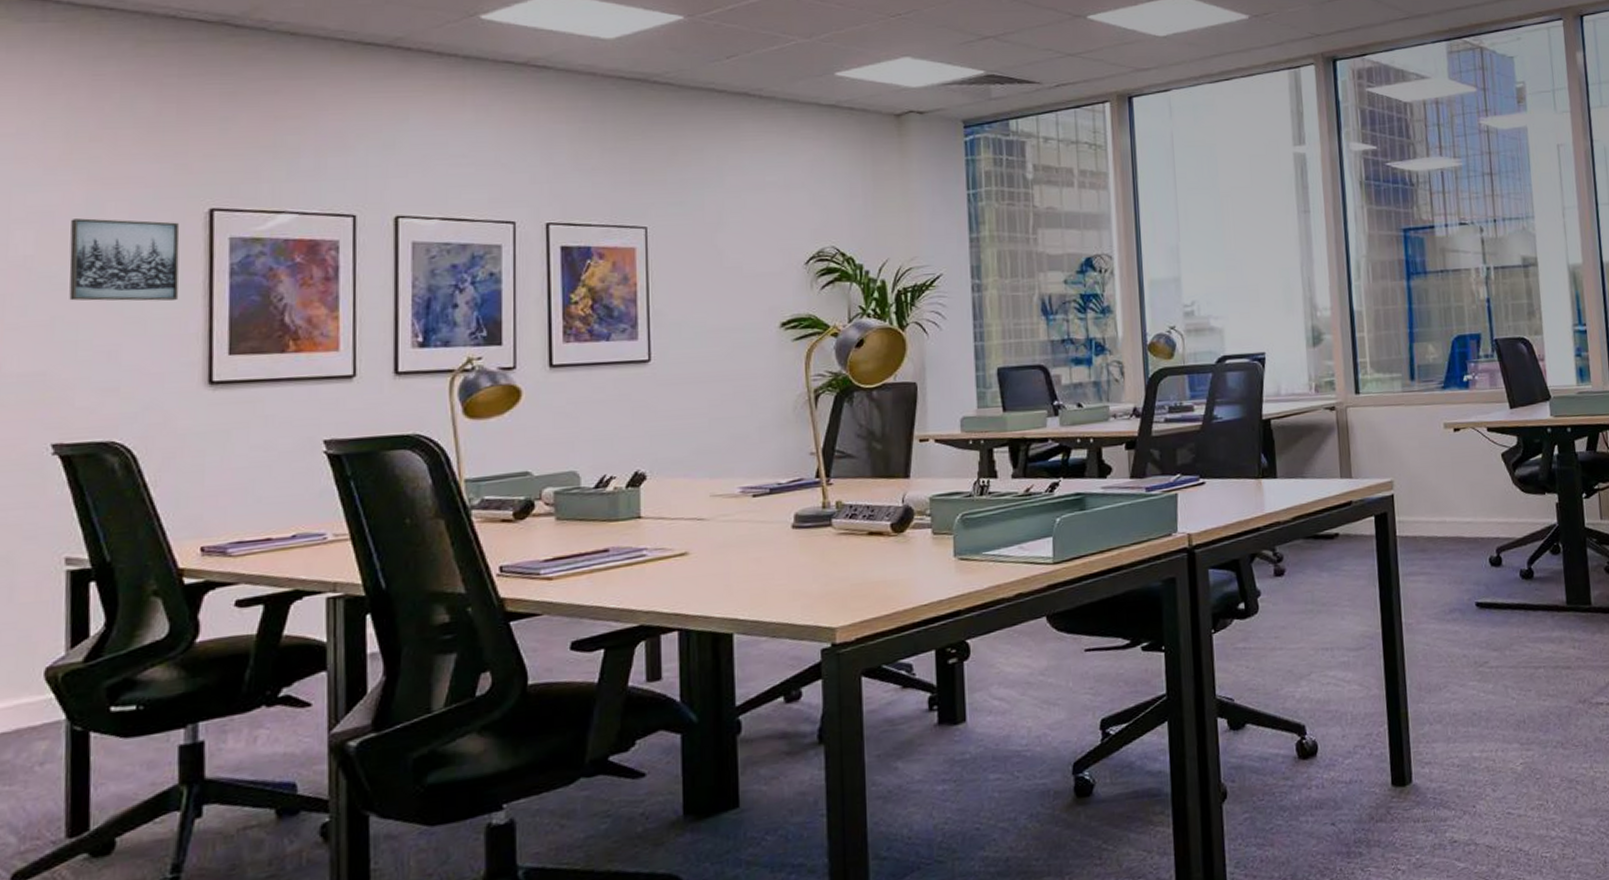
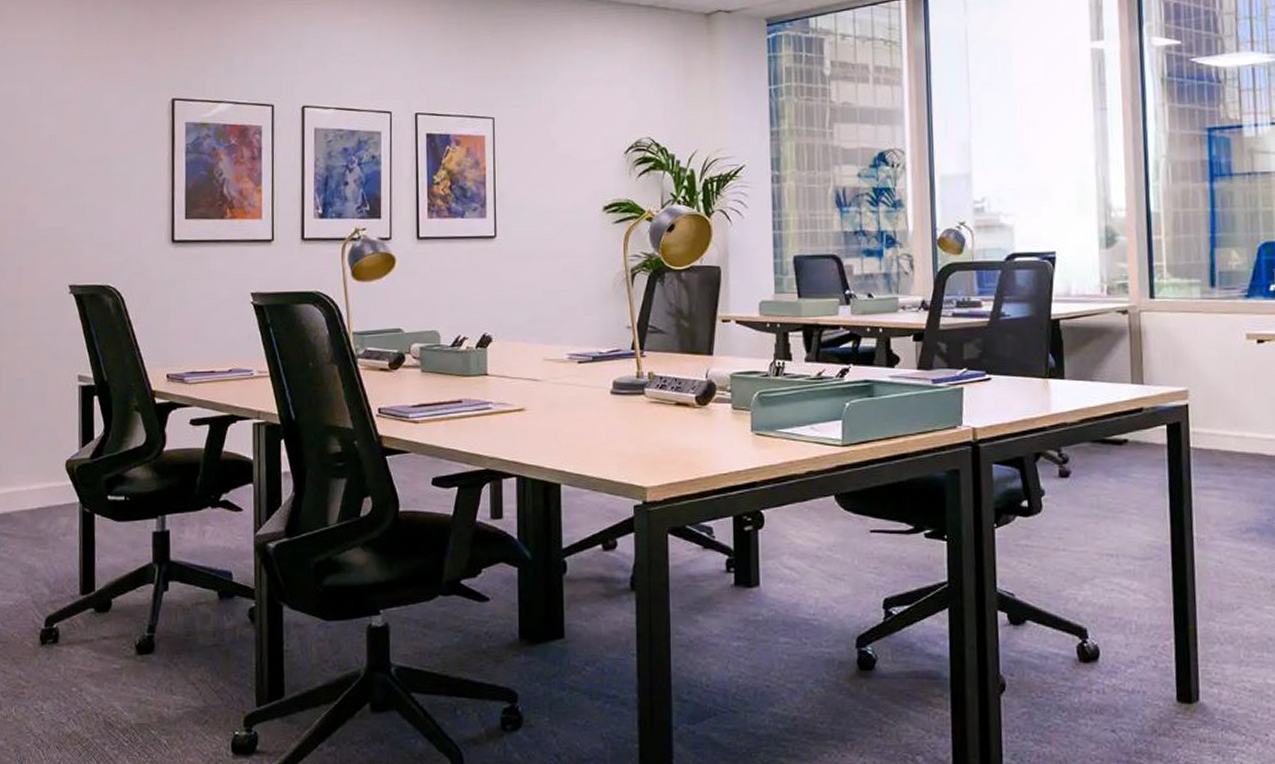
wall art: present [69,218,180,301] -> none [79,105,152,173]

